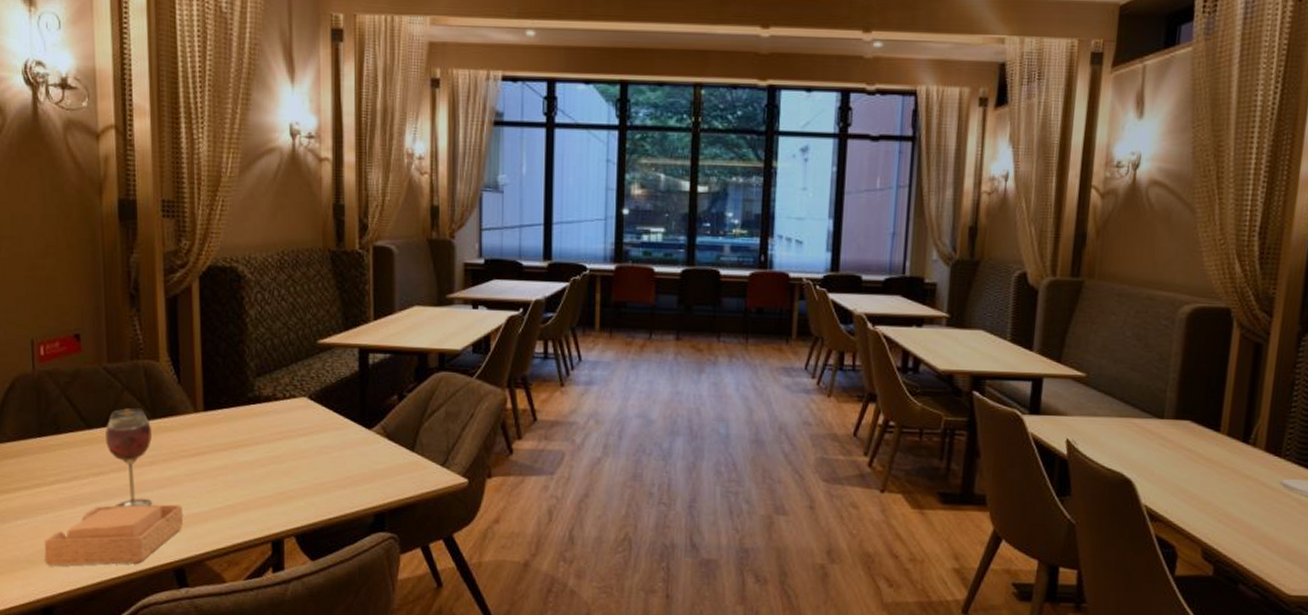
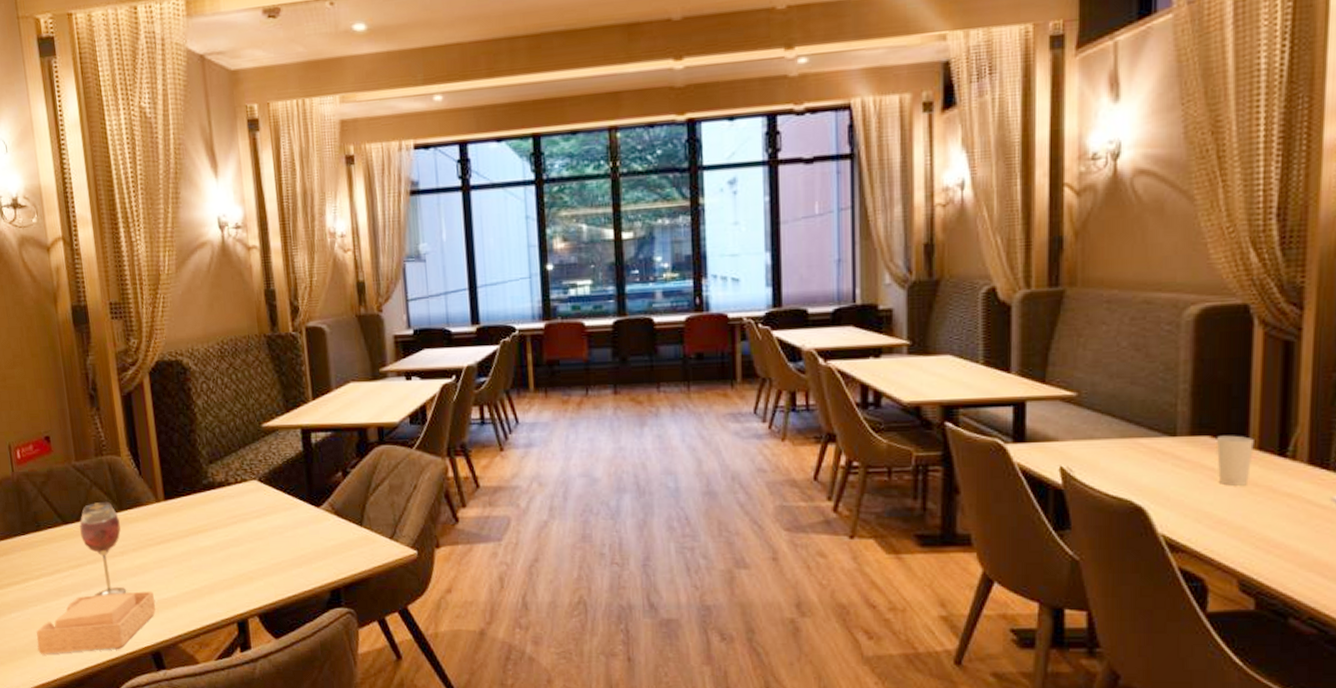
cup: none [1194,421,1225,466] -> present [1217,435,1254,486]

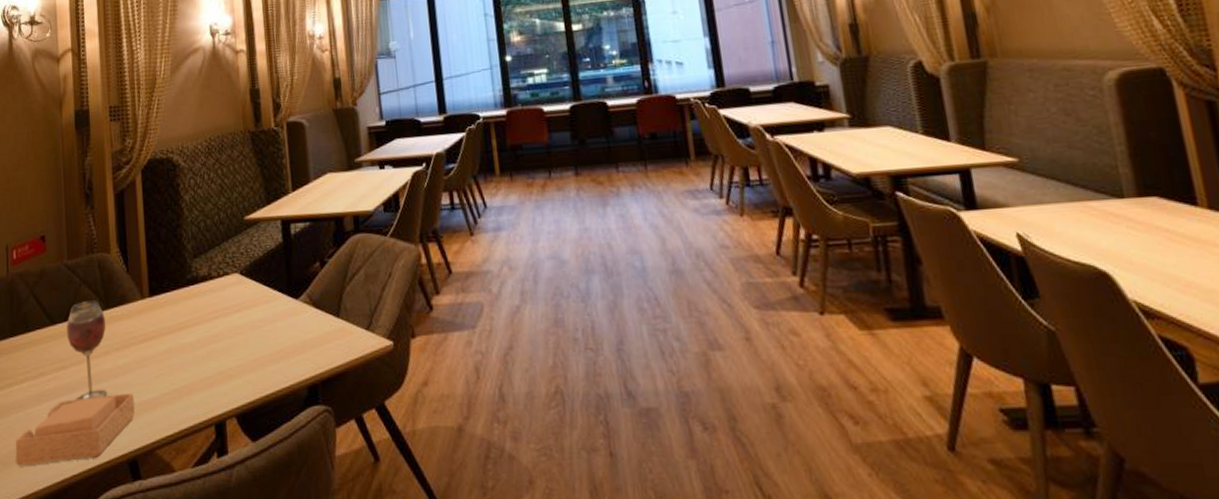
cup: present [1217,435,1254,486] -> none [1165,195,1207,247]

